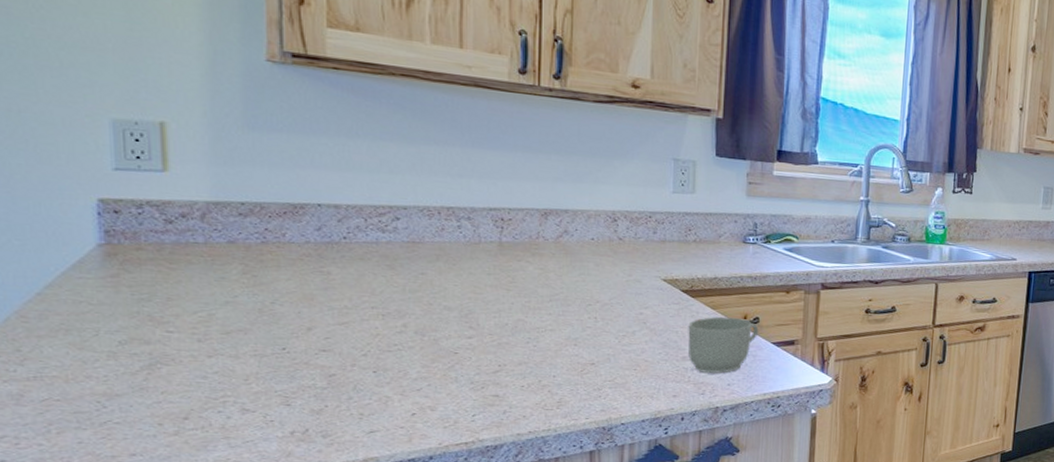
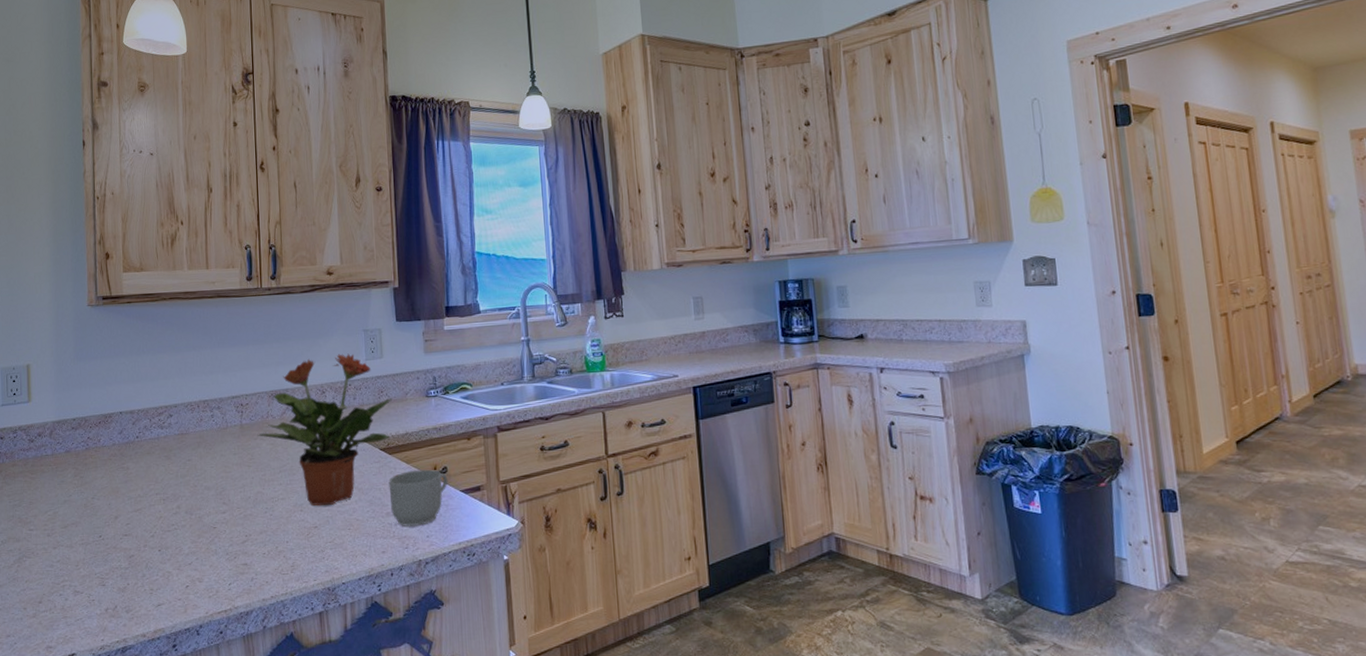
potted plant: none [522,179,702,343] -> present [257,353,392,506]

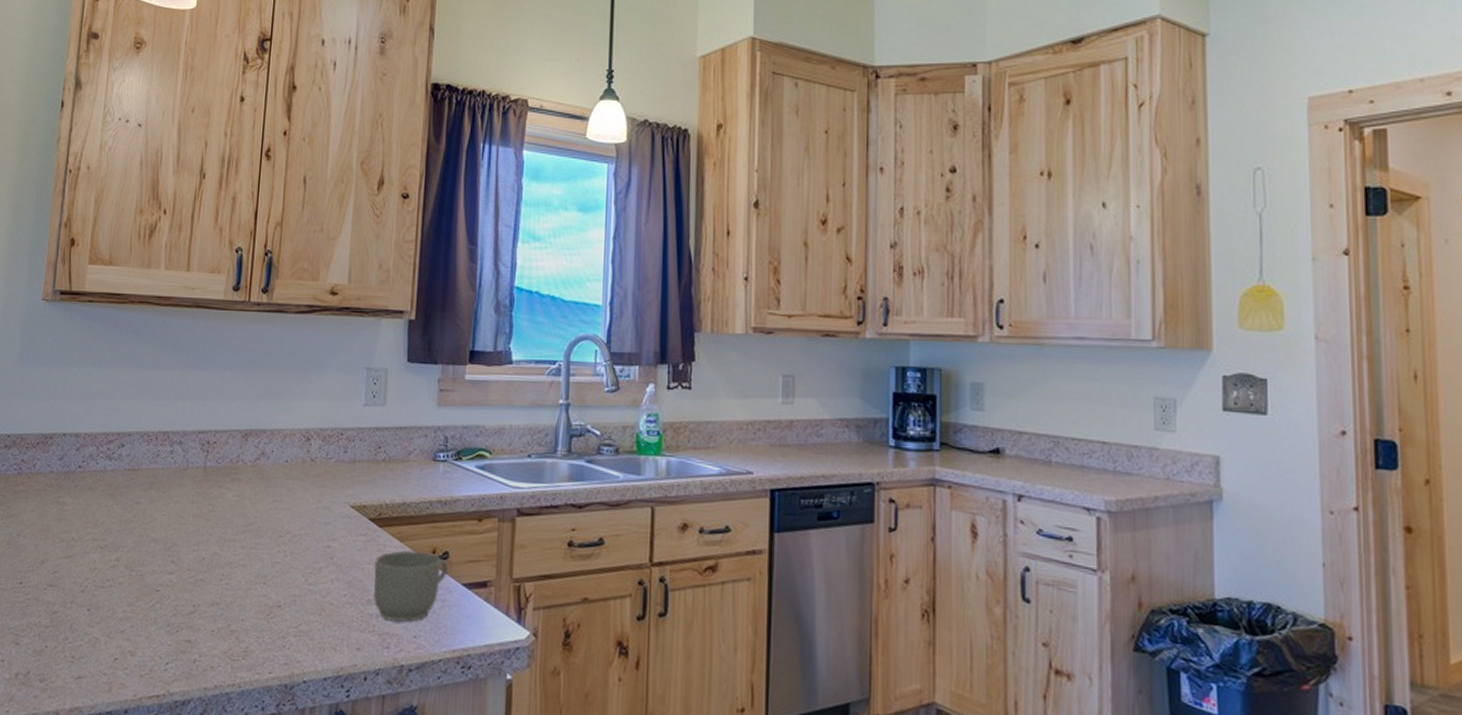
potted plant: present [257,353,392,506] -> none [222,394,391,582]

